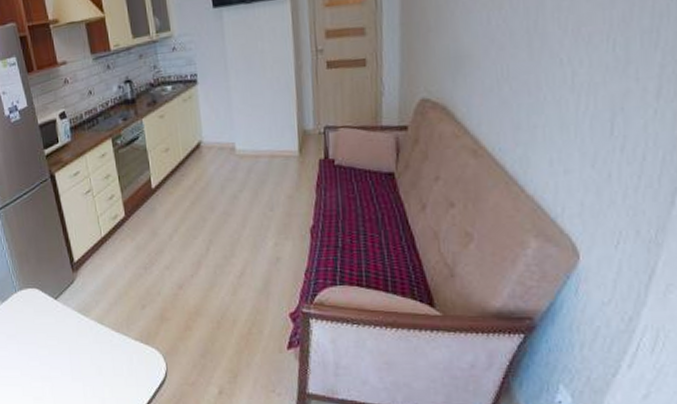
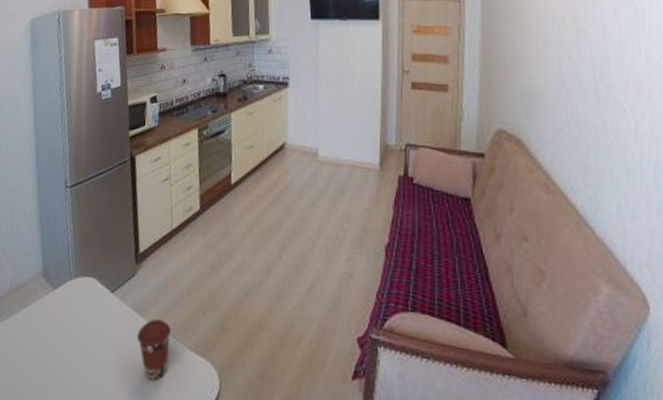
coffee cup: none [85,318,117,368] -> present [137,319,171,381]

